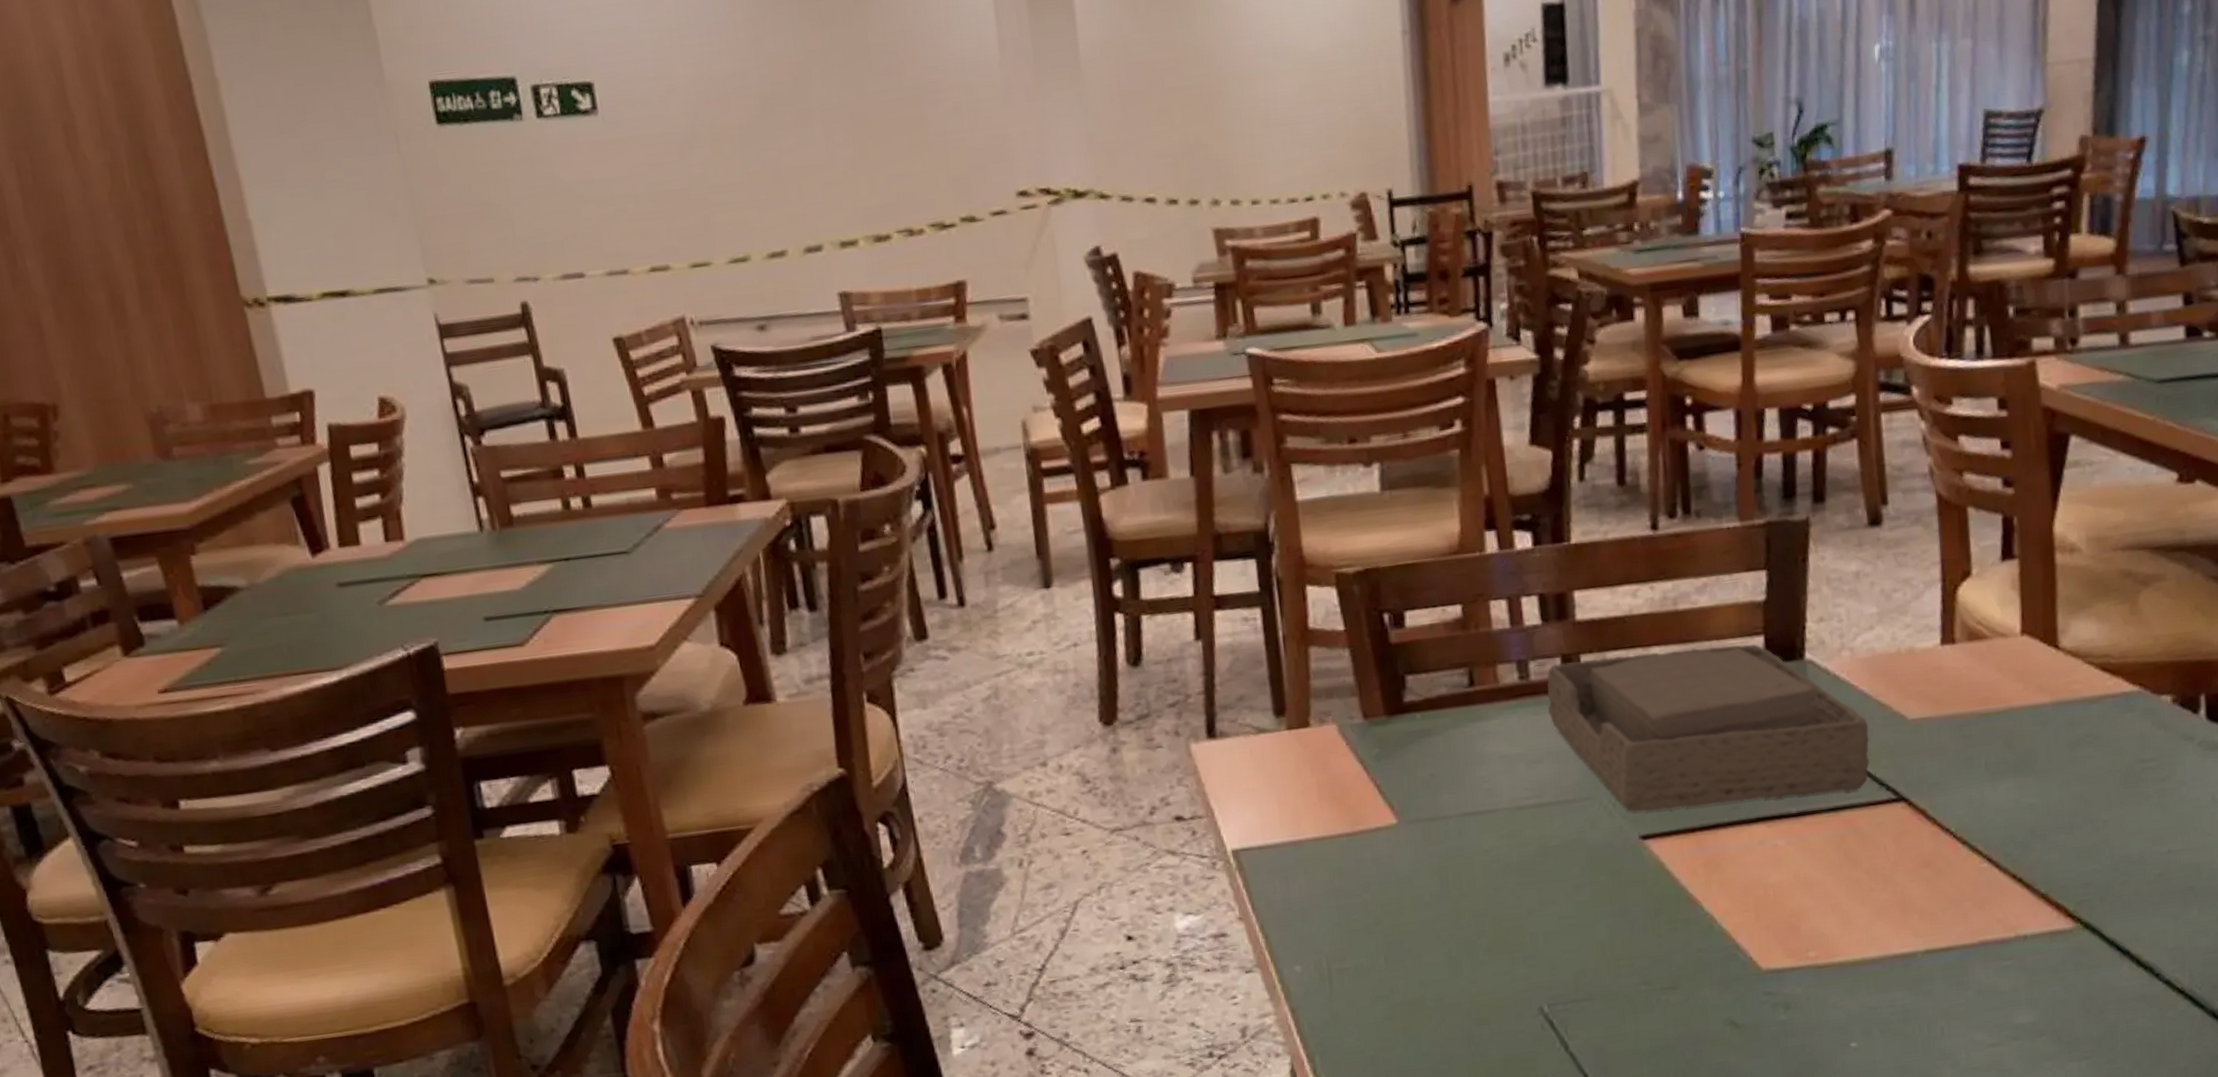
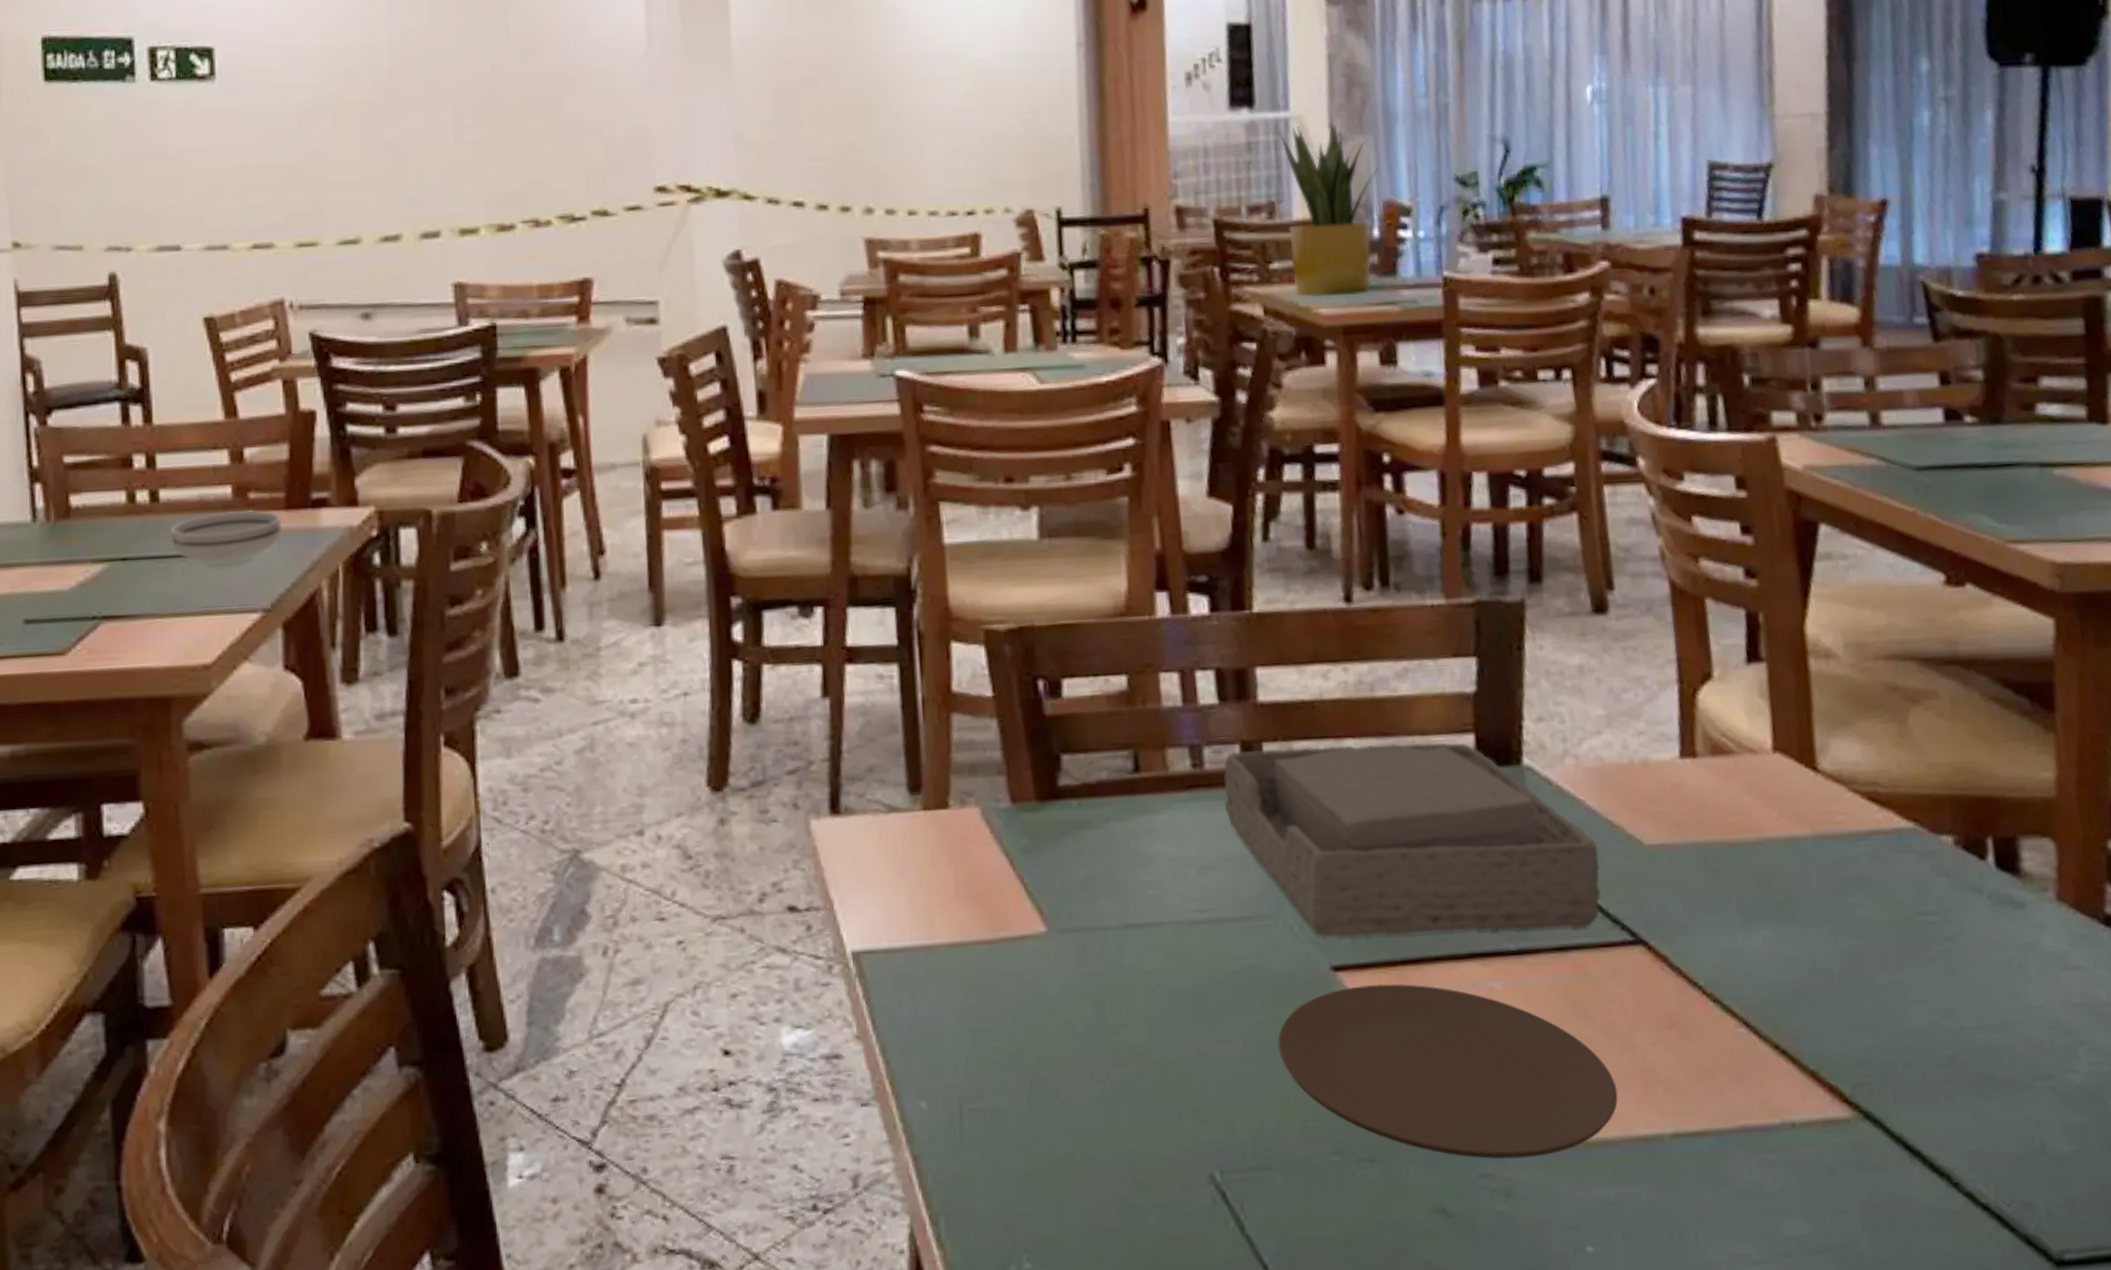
bowl: none [604,508,706,562] -> present [169,509,283,568]
planter: none [1590,87,1683,259] -> present [1278,115,1379,298]
plate: none [1595,846,1880,980] -> present [1278,984,1618,1159]

